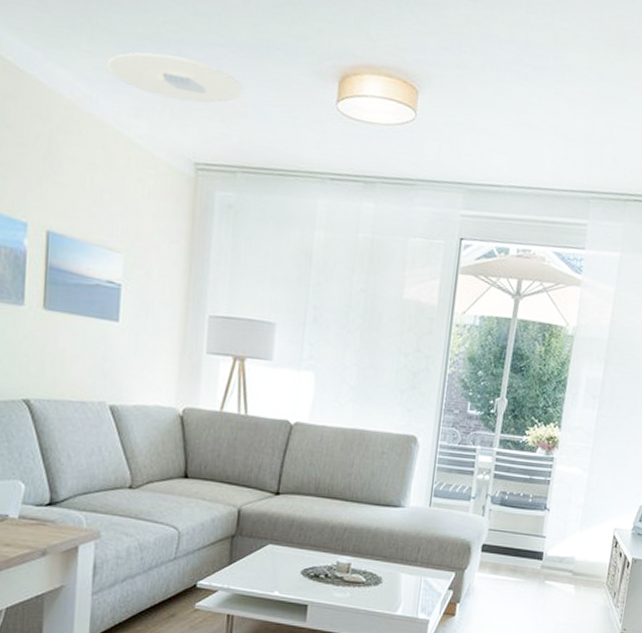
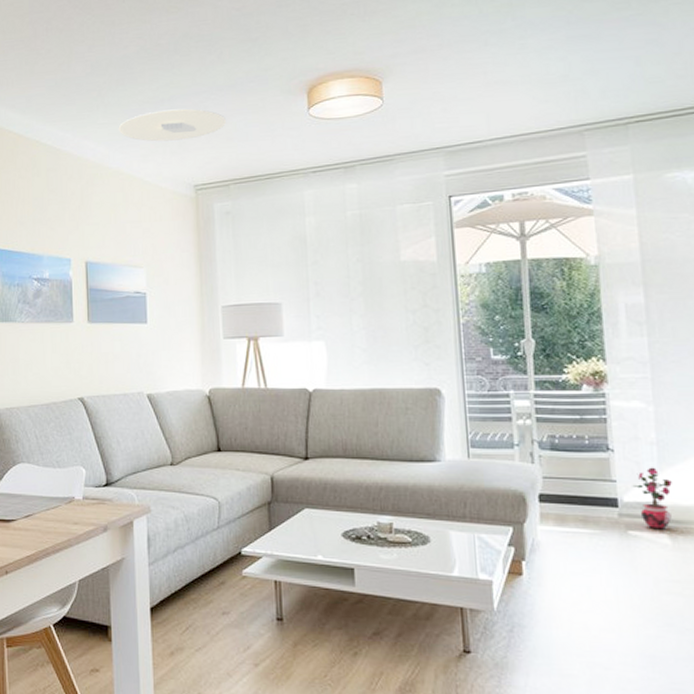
potted plant: none [557,527,587,581] -> present [632,467,672,530]

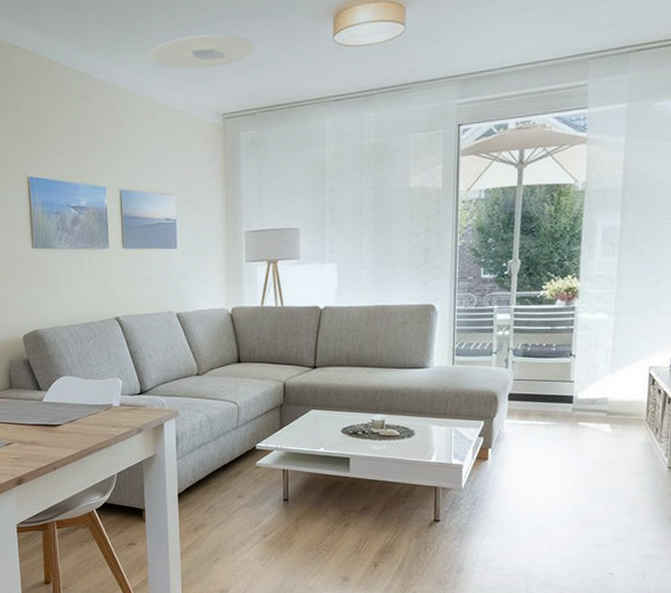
potted plant: present [632,467,672,530] -> none [587,369,620,421]

